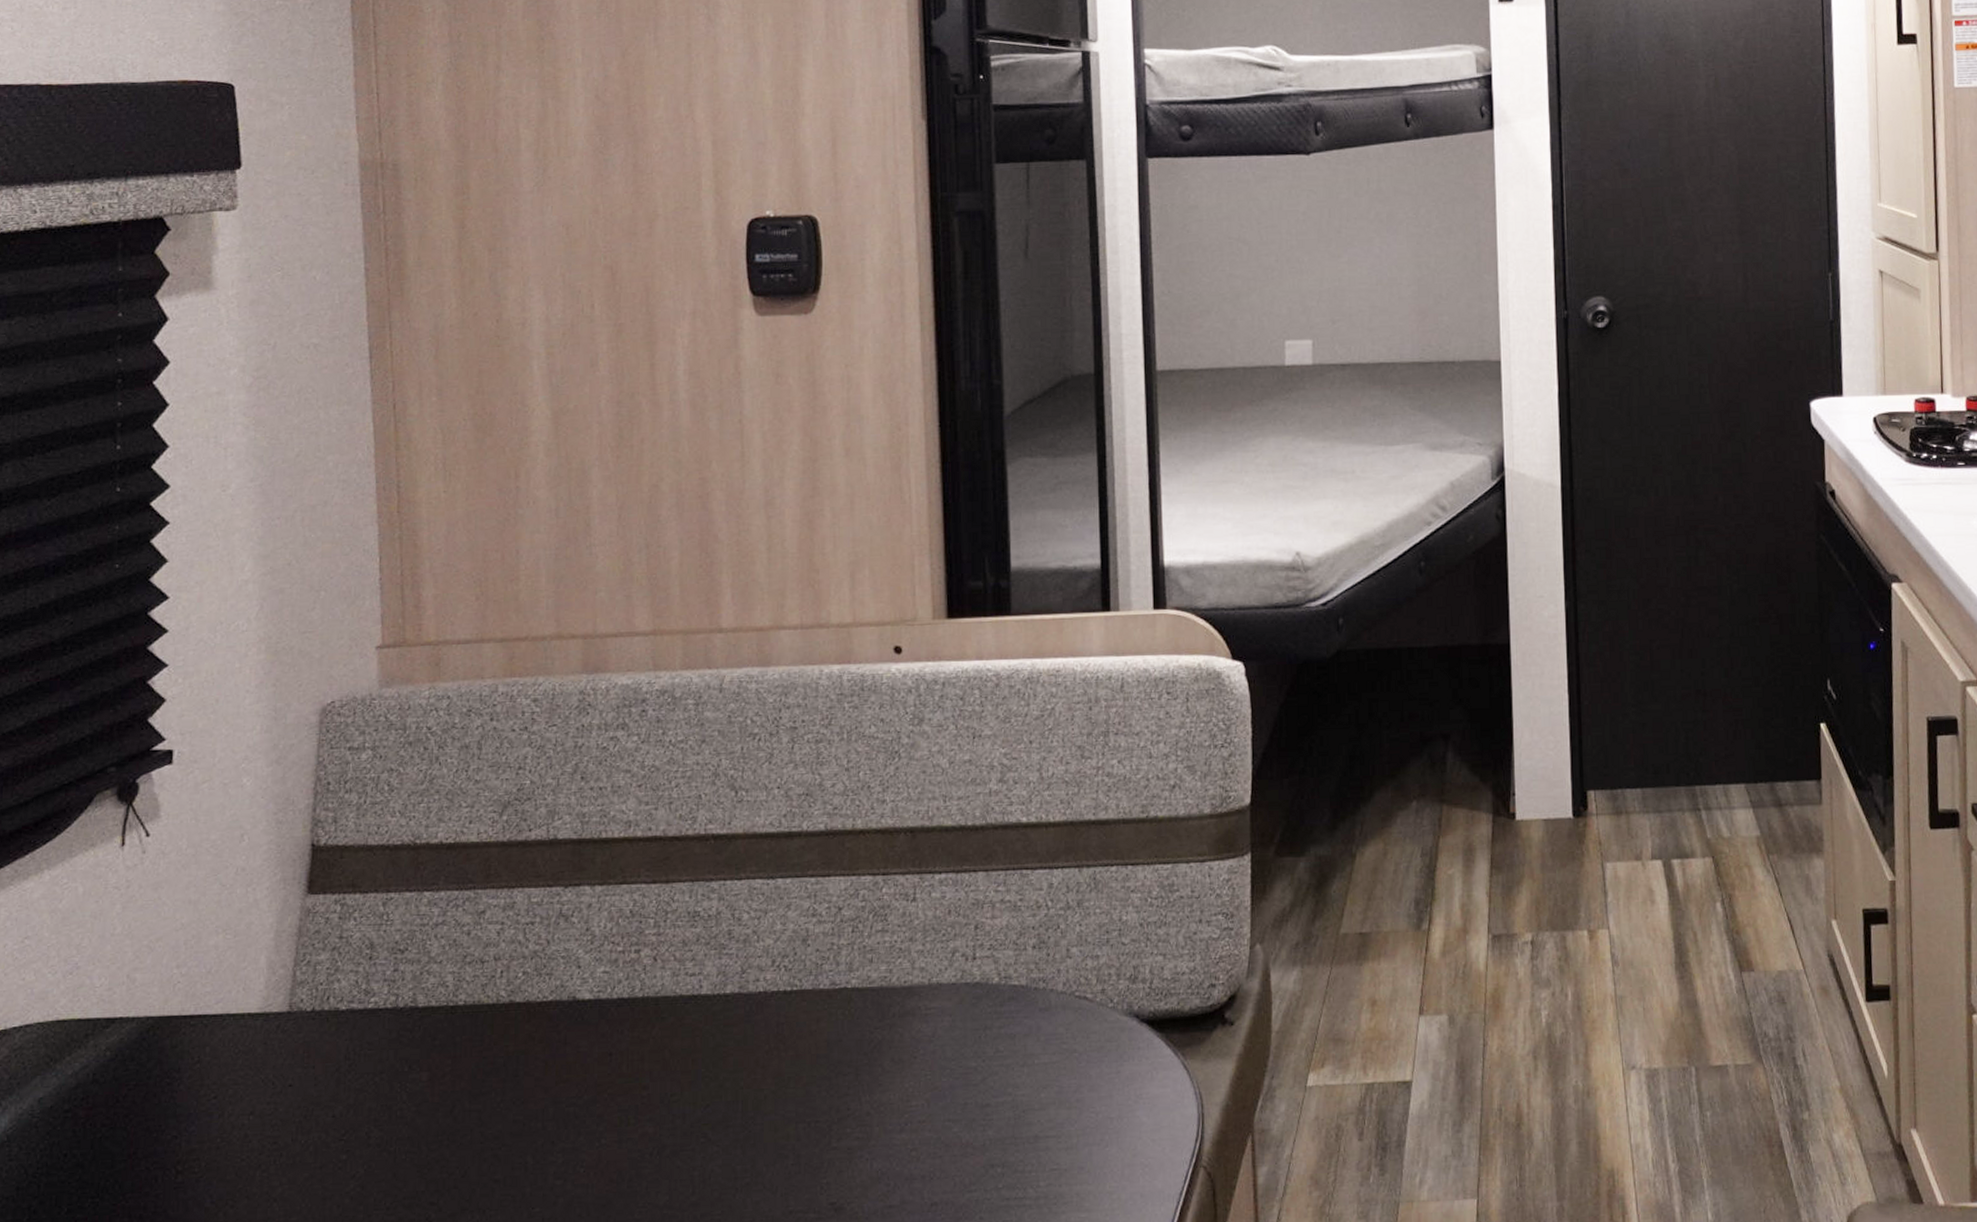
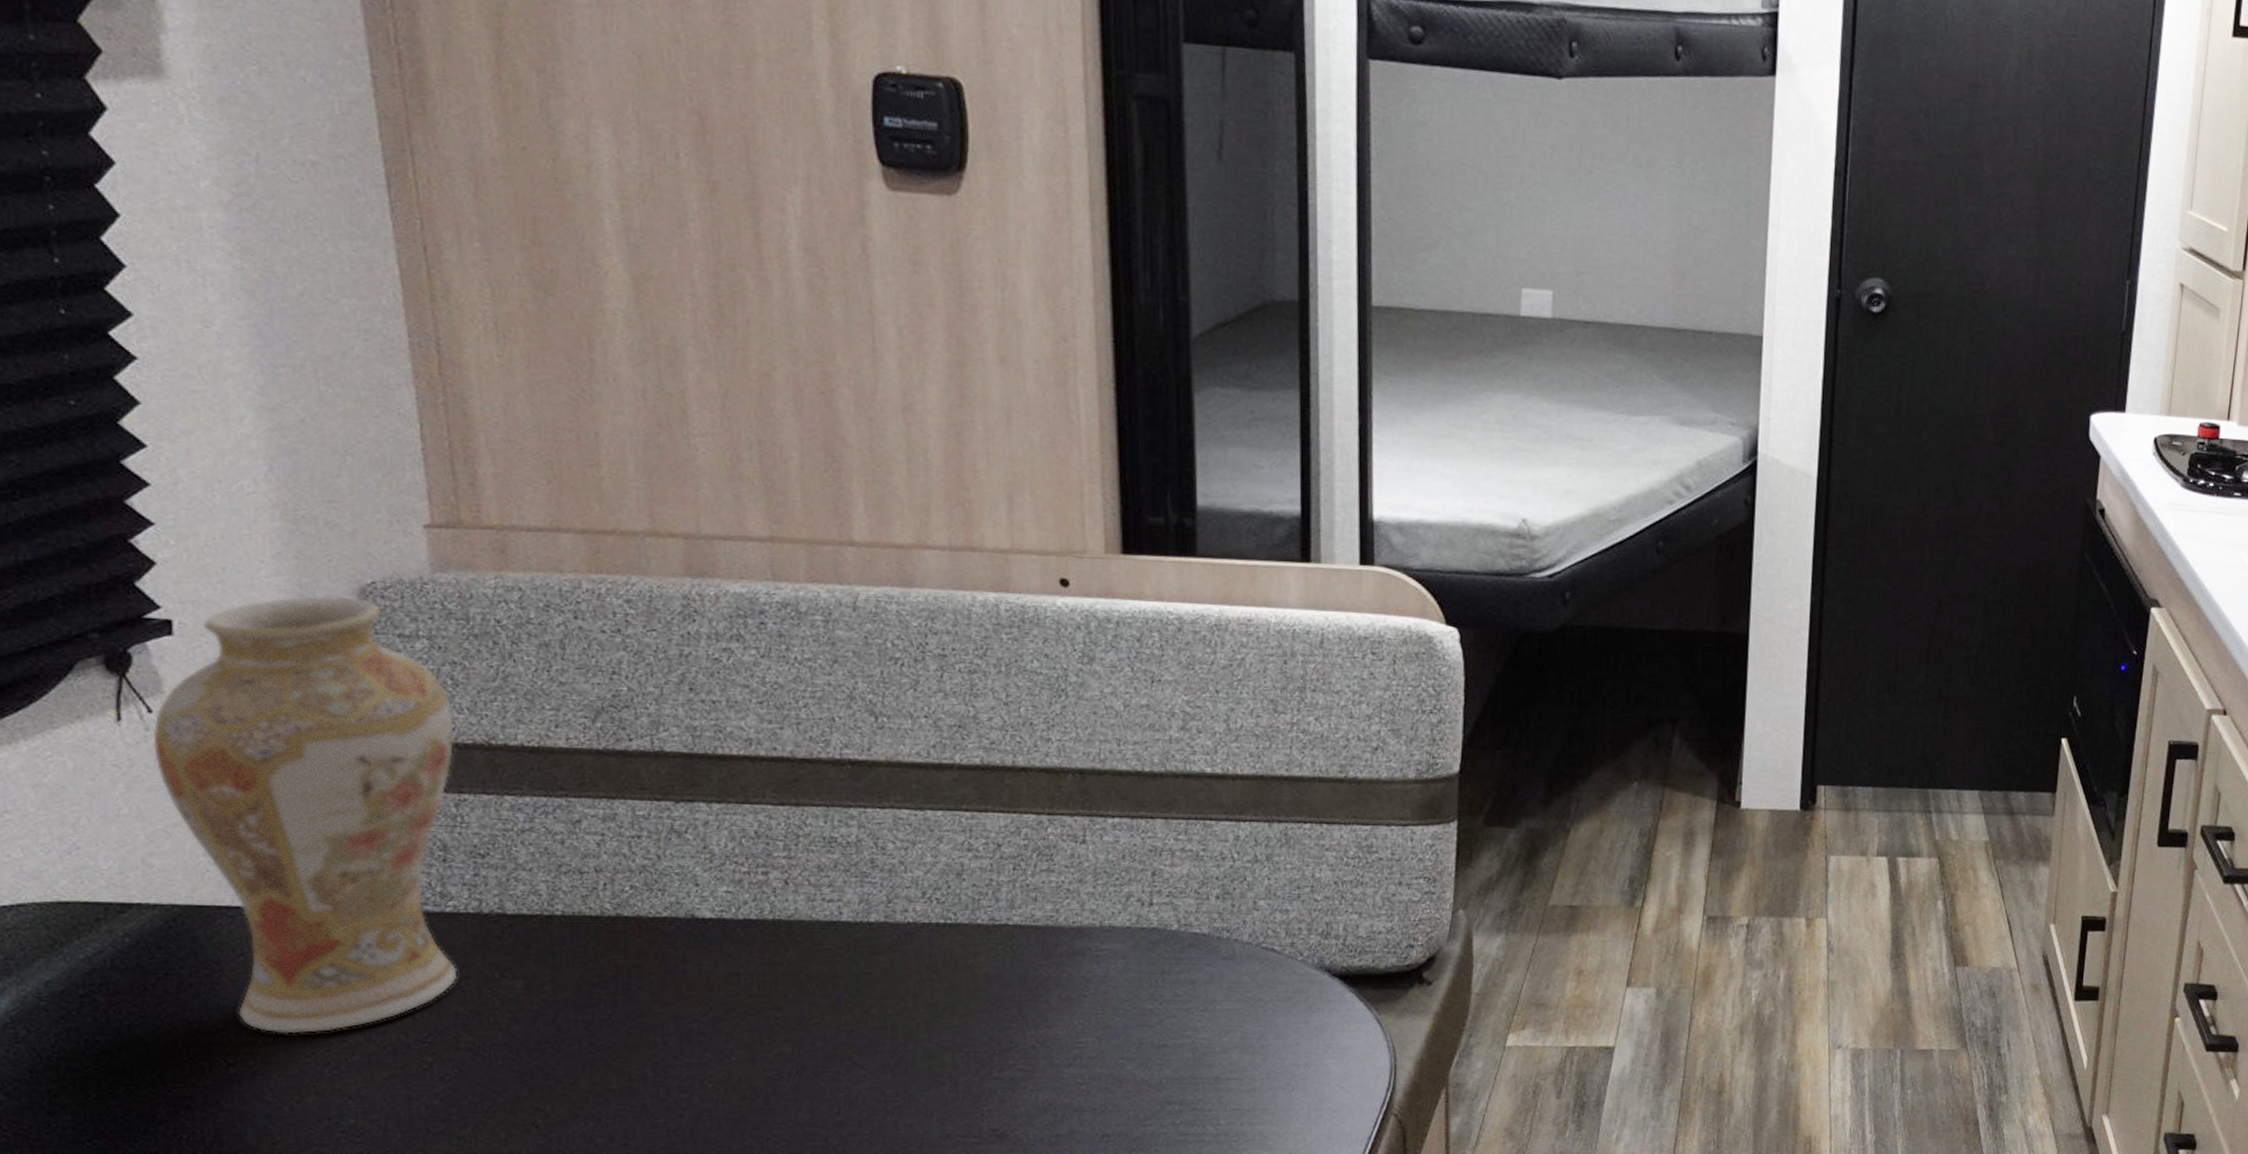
vase: none [147,716,388,1139] -> present [152,595,458,1034]

